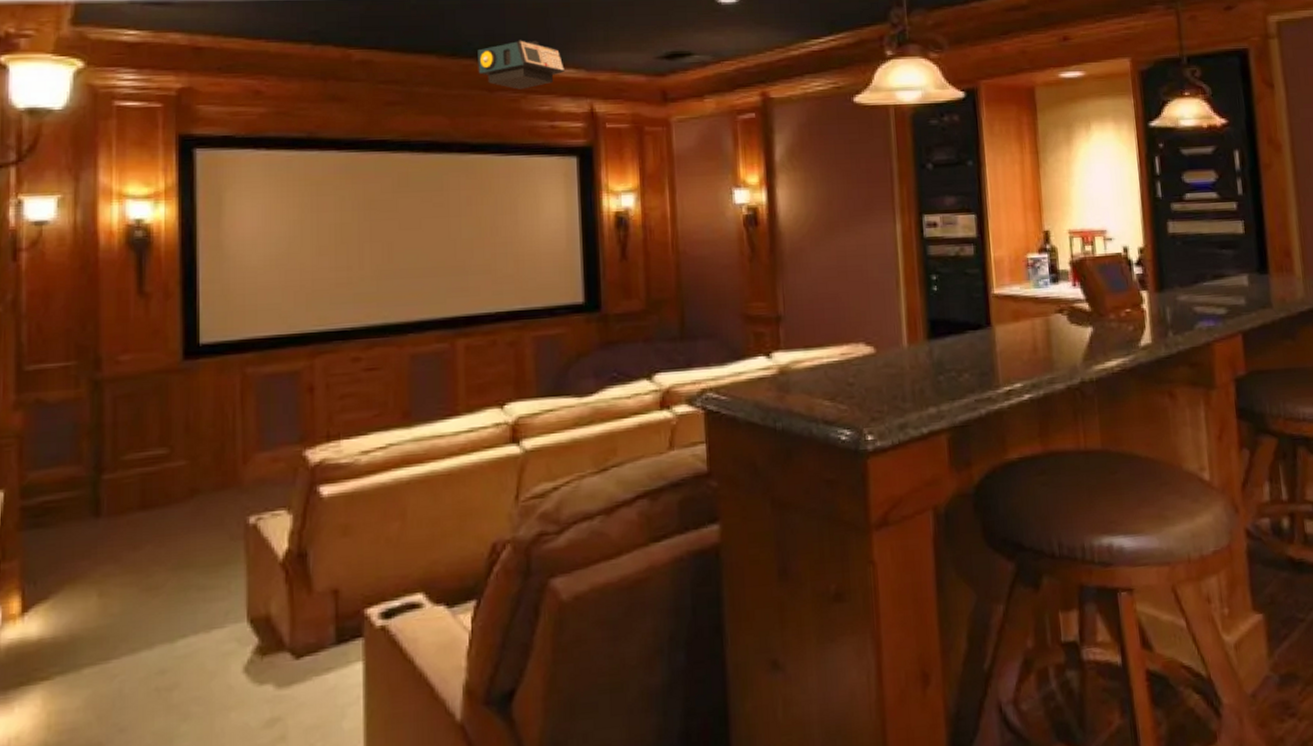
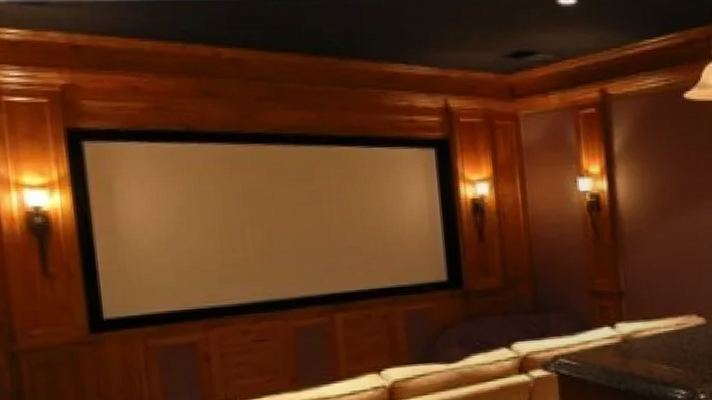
projector: present [477,40,565,90] -> none [338,39,420,86]

